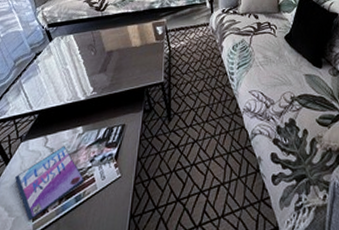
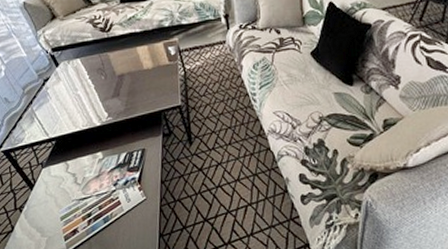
video game case: present [15,145,84,221] -> none [42,170,110,240]

